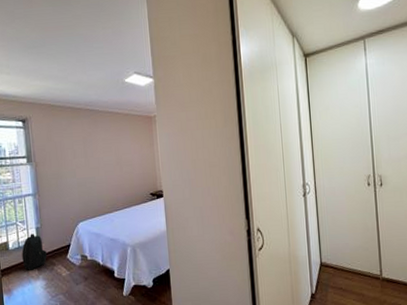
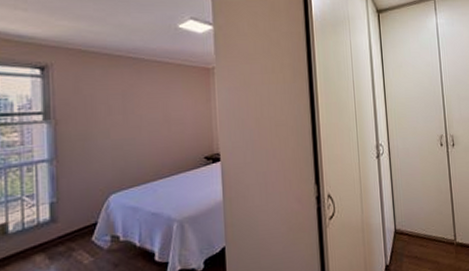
backpack: present [21,233,47,270] -> none [27,211,63,260]

